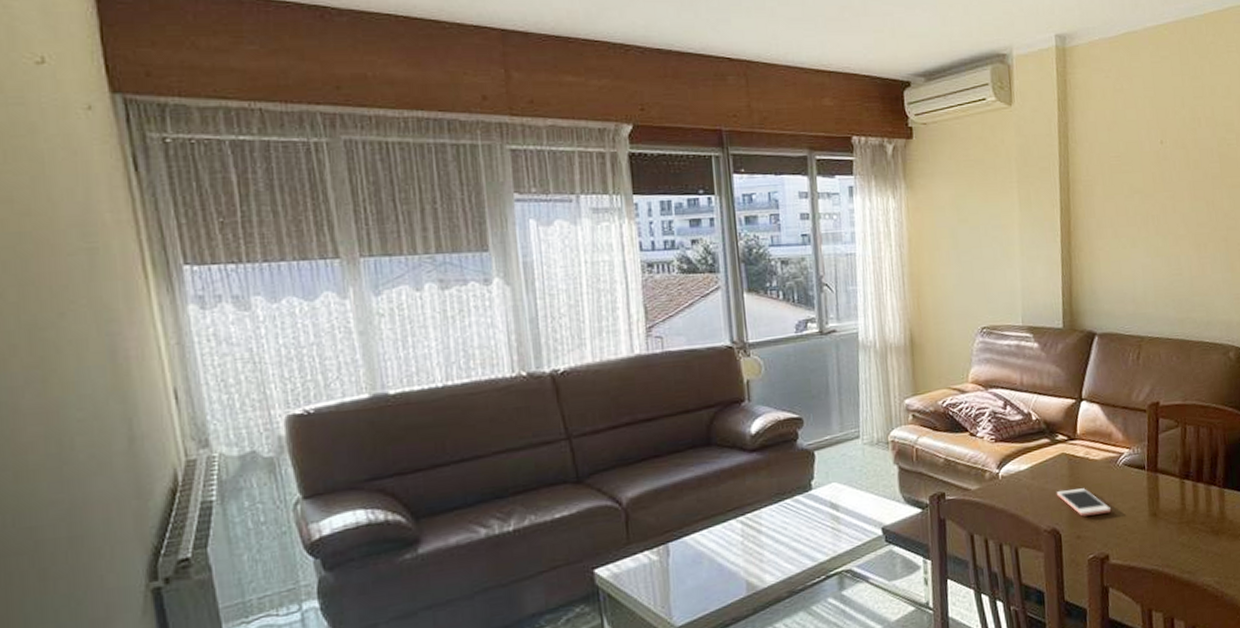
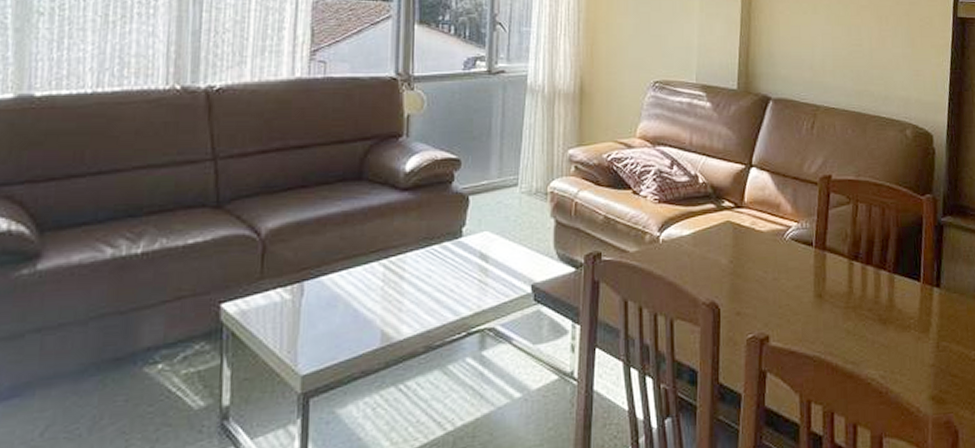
cell phone: present [1057,488,1111,517] -> none [719,261,774,291]

